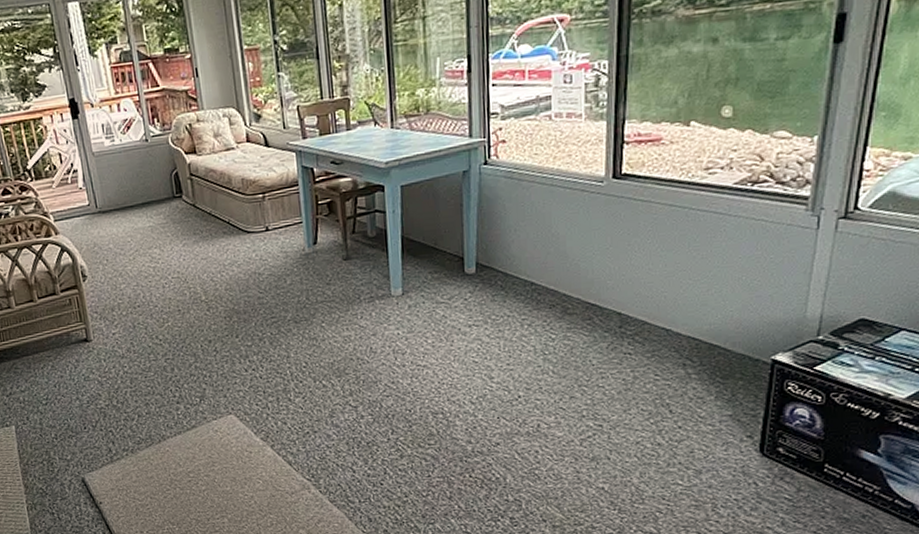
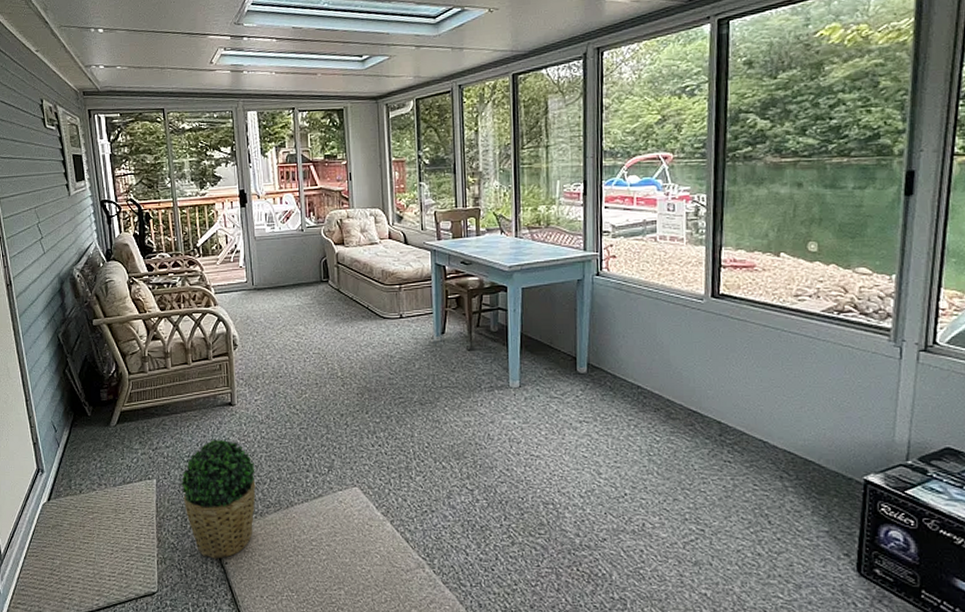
potted plant: none [41,378,125,500] -> present [180,439,256,559]

